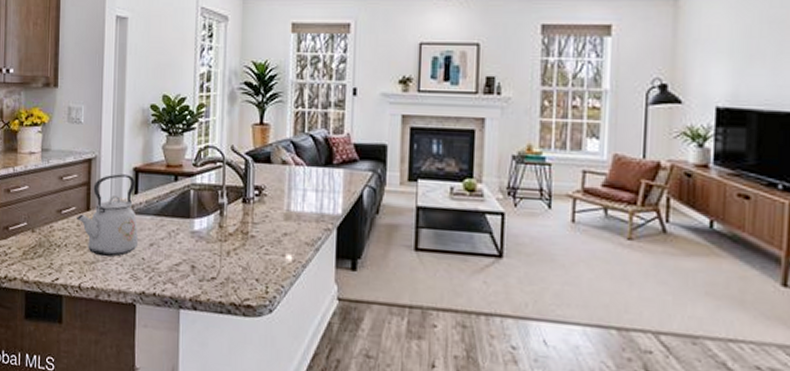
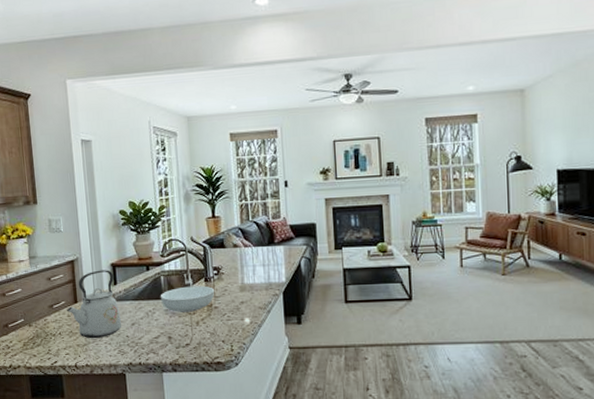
serving bowl: none [187,205,254,239] -> present [160,285,215,312]

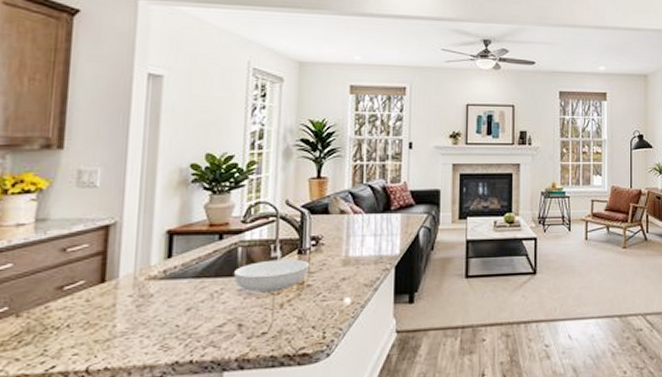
kettle: present [67,270,122,339] -> none [86,238,172,332]

